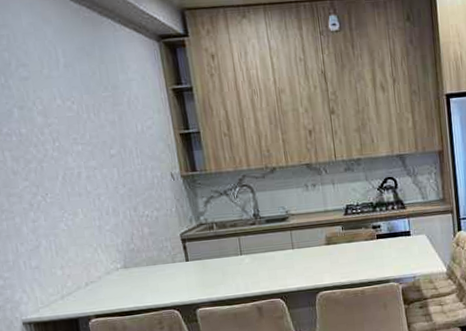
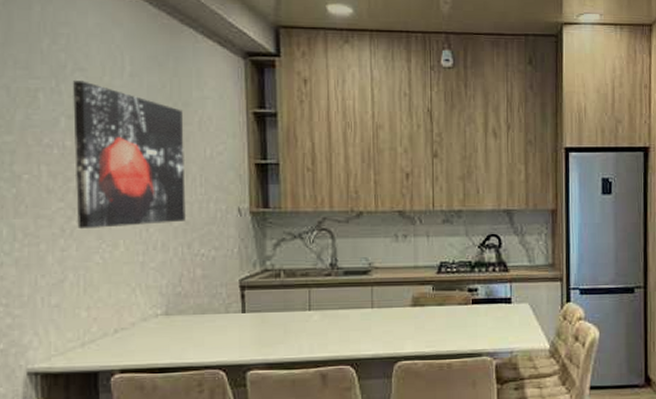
wall art: none [19,75,129,202] -> present [73,80,186,228]

